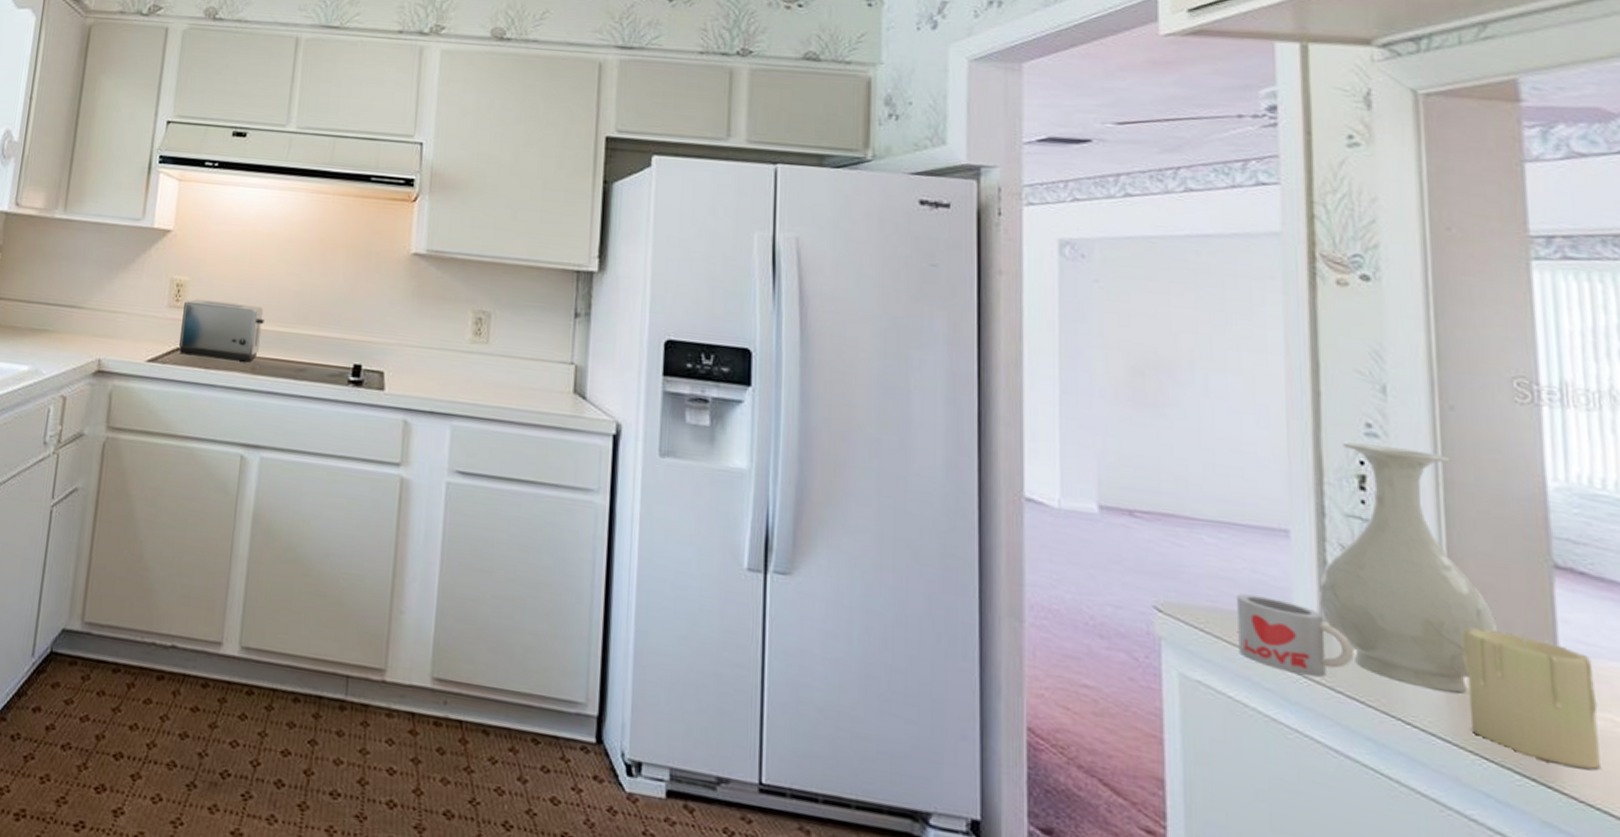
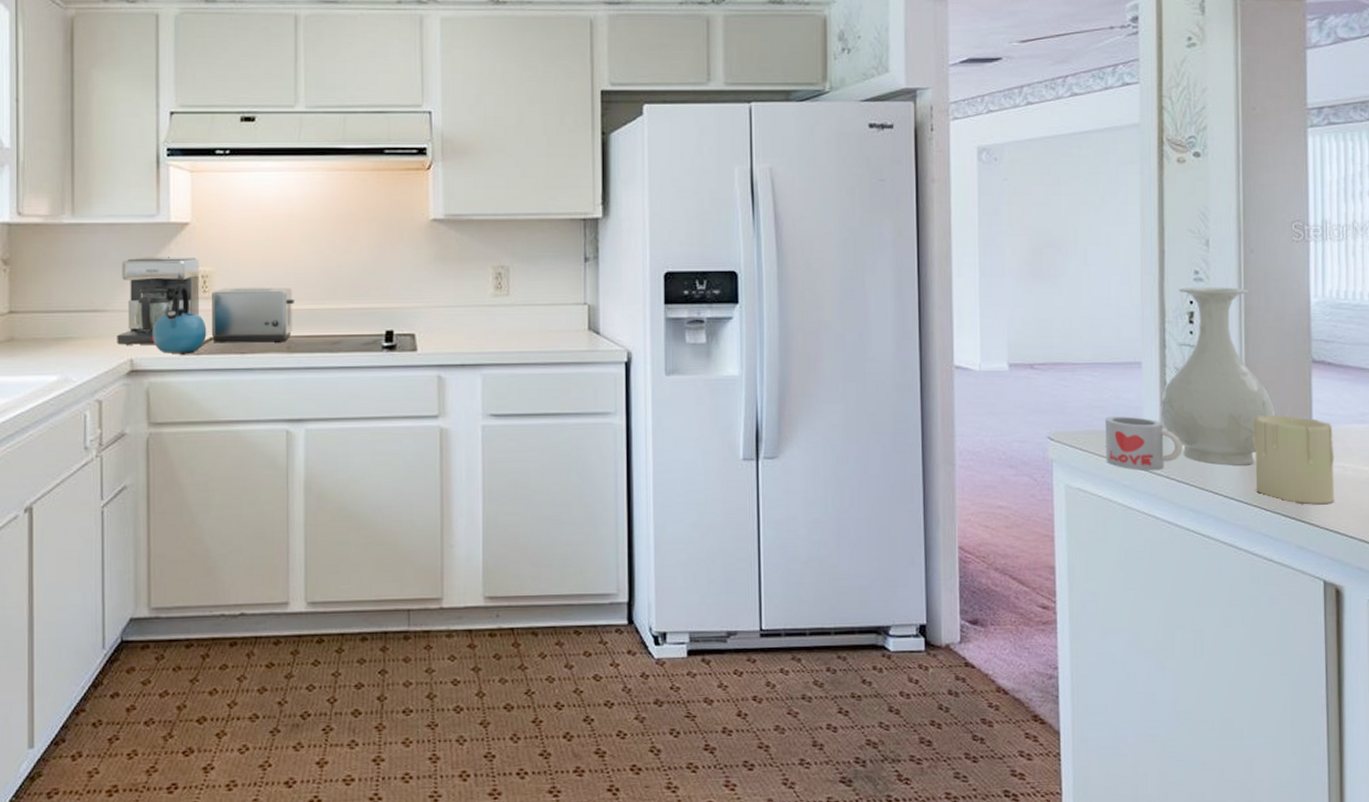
coffee maker: none [88,259,177,347] -> present [117,257,200,345]
kettle: none [122,289,175,361] -> present [152,283,207,354]

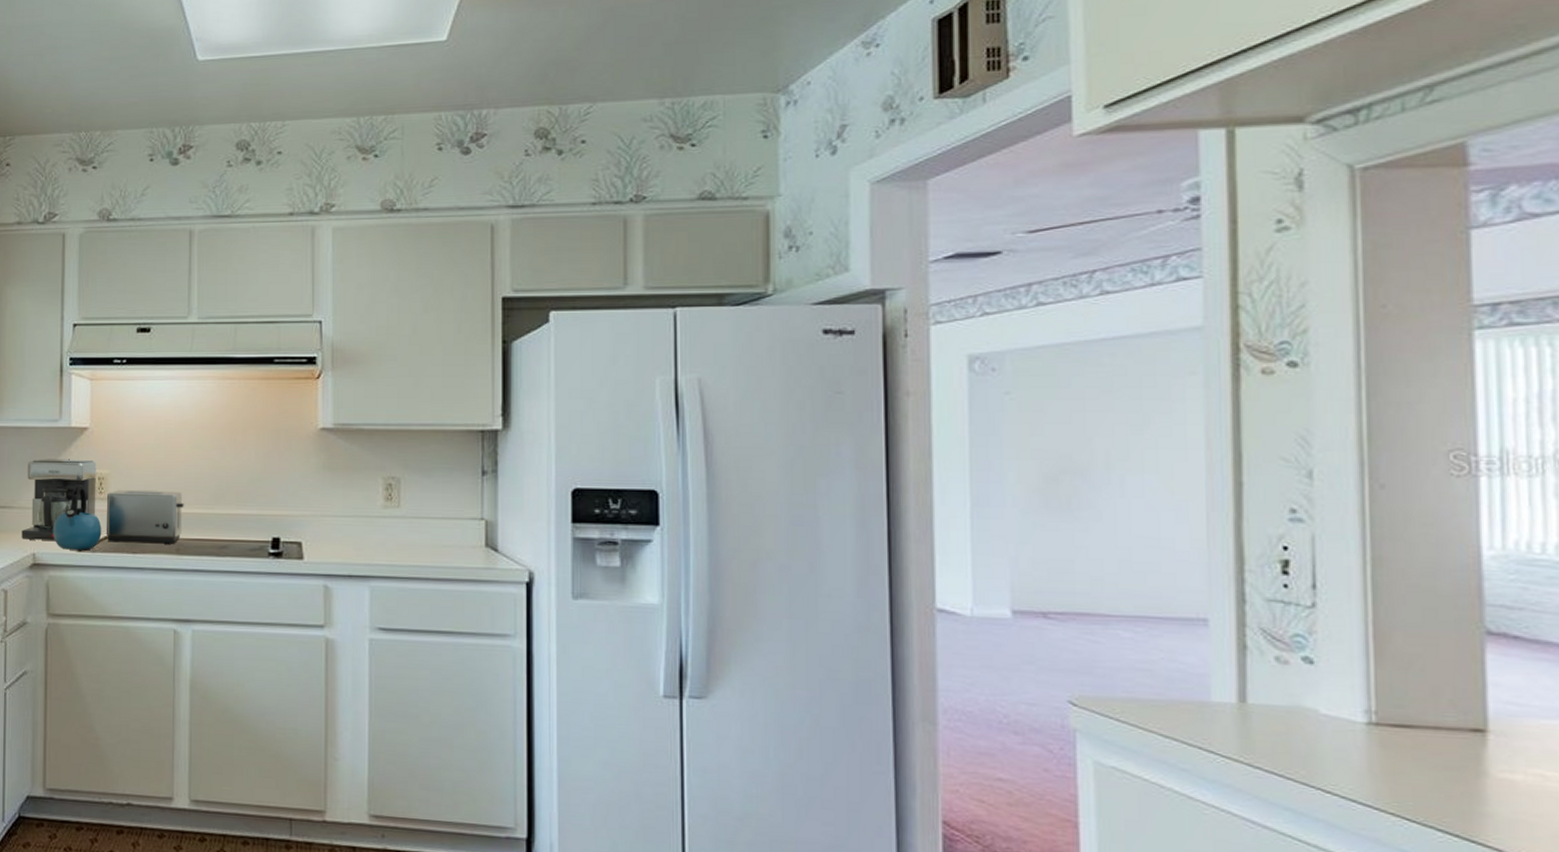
mug: present [1105,416,1183,472] -> none [1154,683,1274,756]
vase: present [1161,287,1276,466] -> none [1238,529,1425,761]
candle: present [1252,415,1335,505] -> none [1386,698,1527,823]

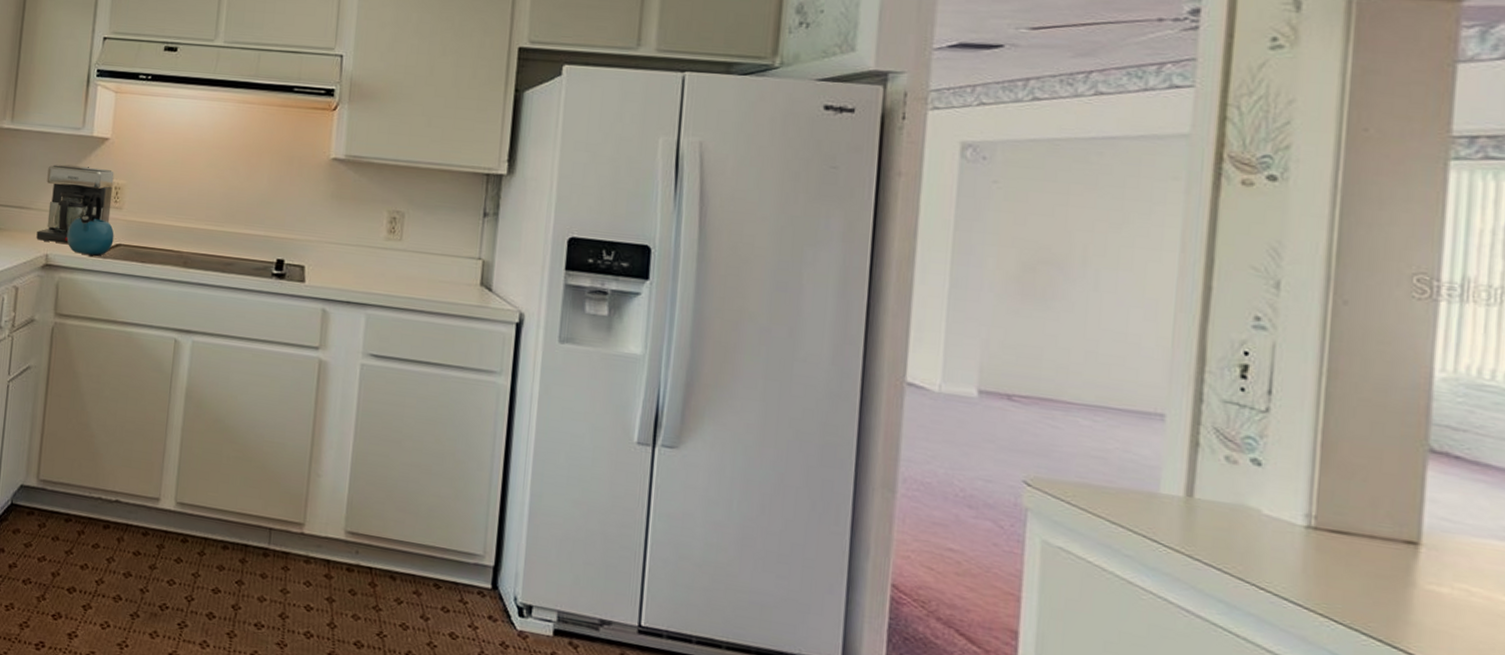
toaster: present [107,490,184,544] -> none [118,201,195,257]

